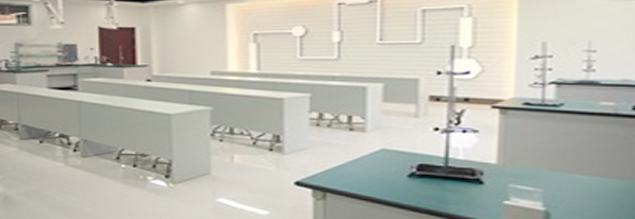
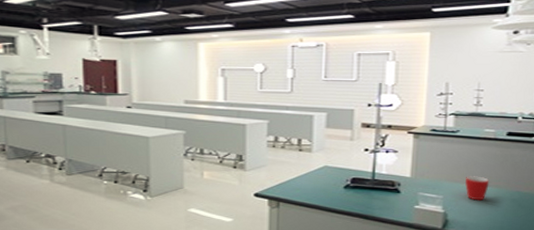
mug: none [574,163,610,196] -> present [465,176,489,201]

